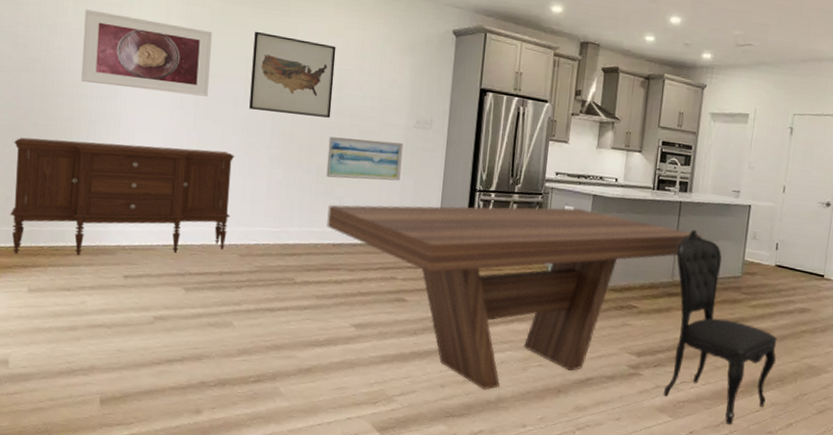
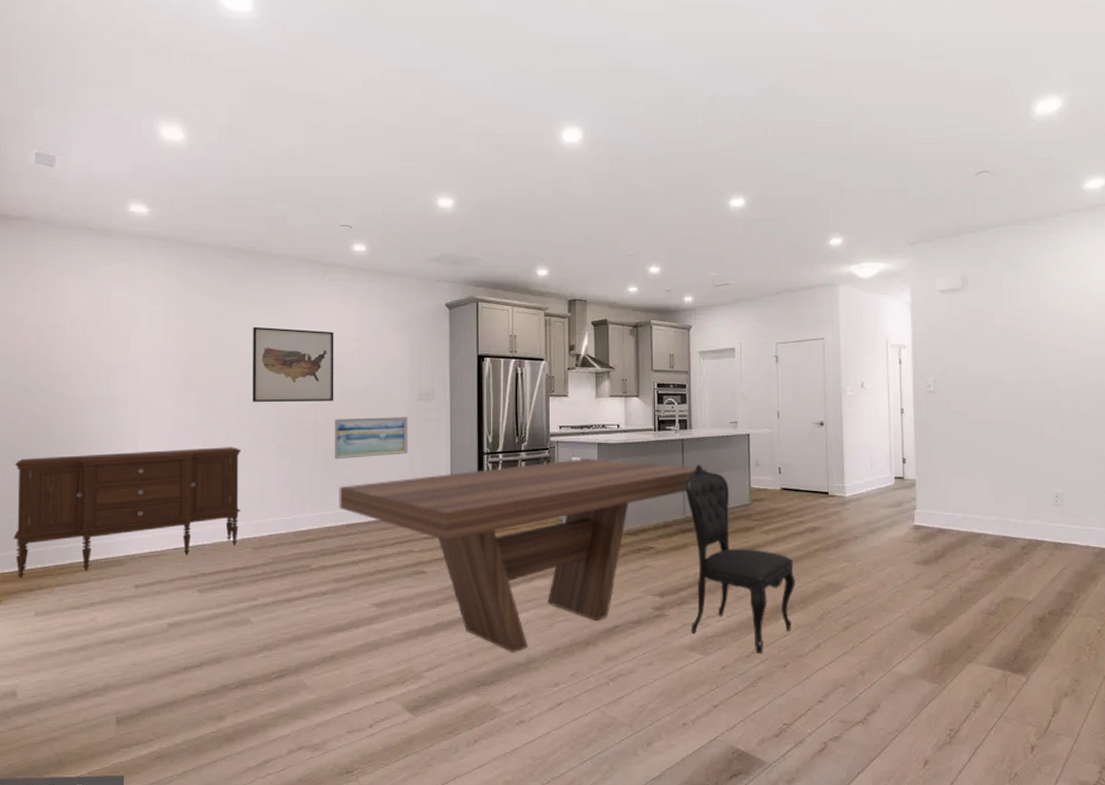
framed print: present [80,9,213,97] -> none [81,325,212,397]

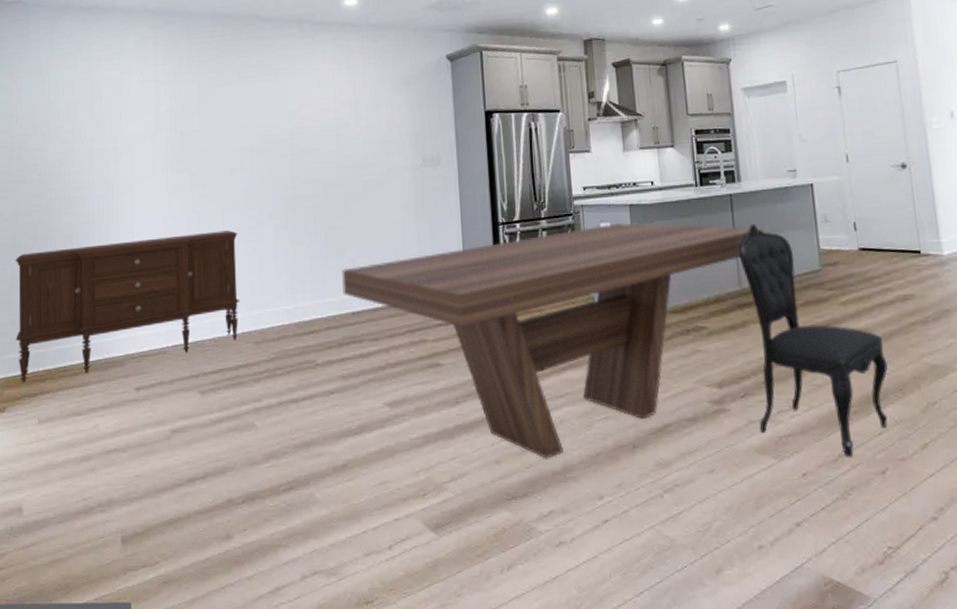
wall art: present [253,326,334,402] -> none [244,96,332,180]
wall art: present [334,417,408,460] -> none [333,186,415,239]

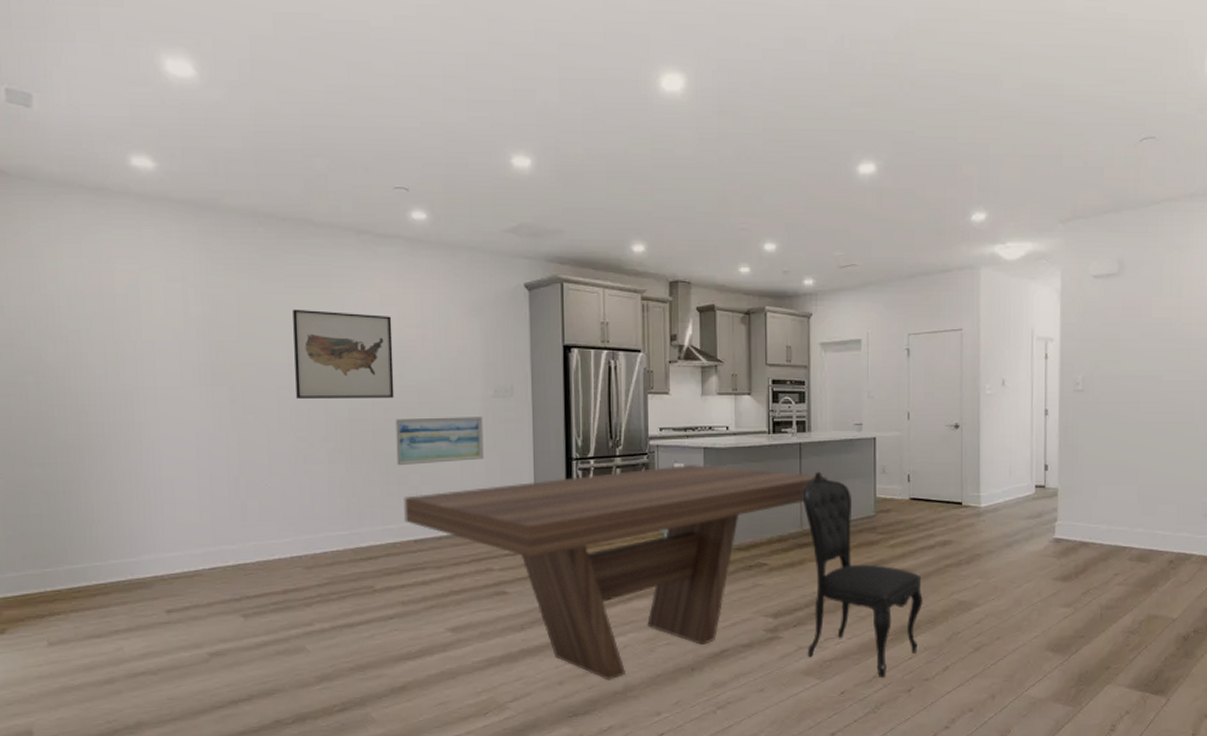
sideboard: present [15,230,240,383] -> none [9,451,289,604]
wall art: none [244,96,332,180] -> present [293,309,394,399]
wall art: none [333,186,415,239] -> present [395,417,484,466]

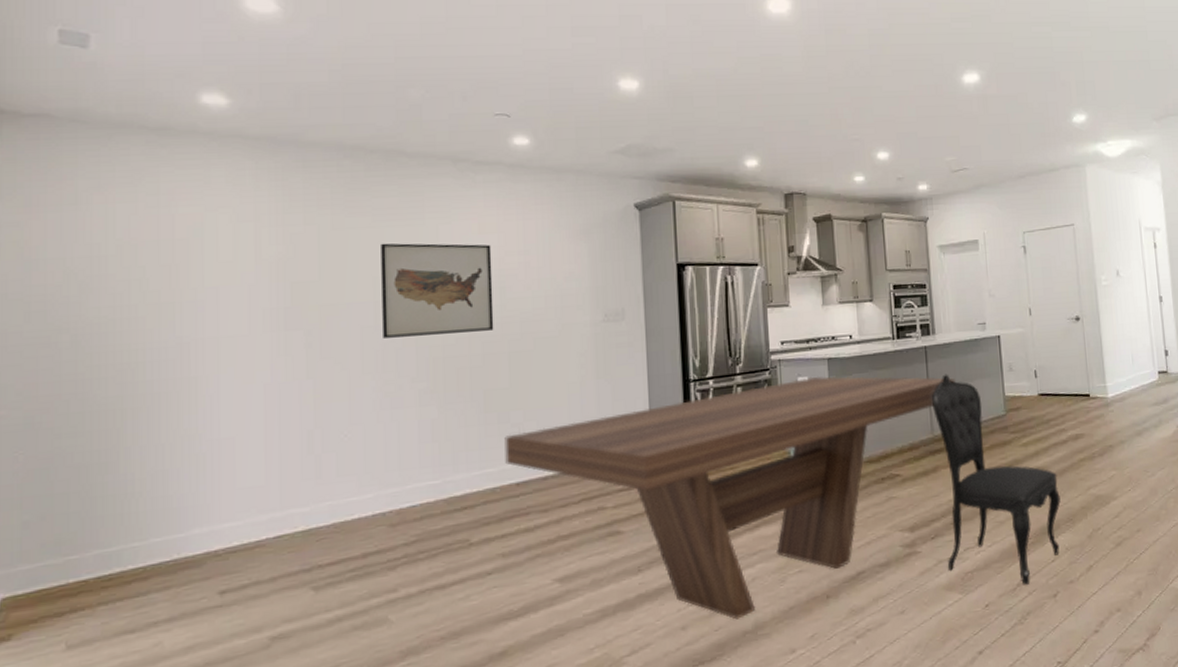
wall art: present [395,417,484,466] -> none [495,343,594,403]

